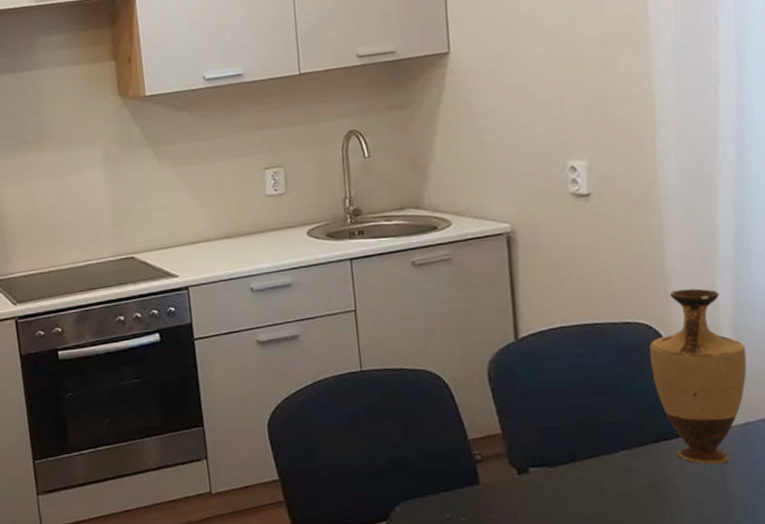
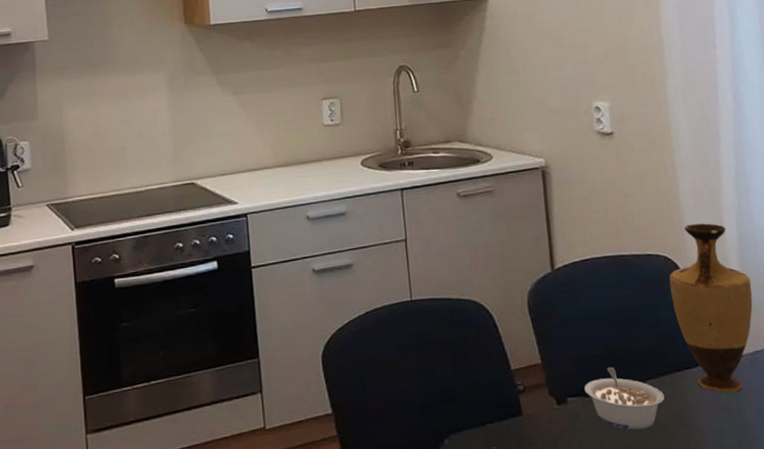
legume: none [548,438,638,501] -> present [584,367,665,430]

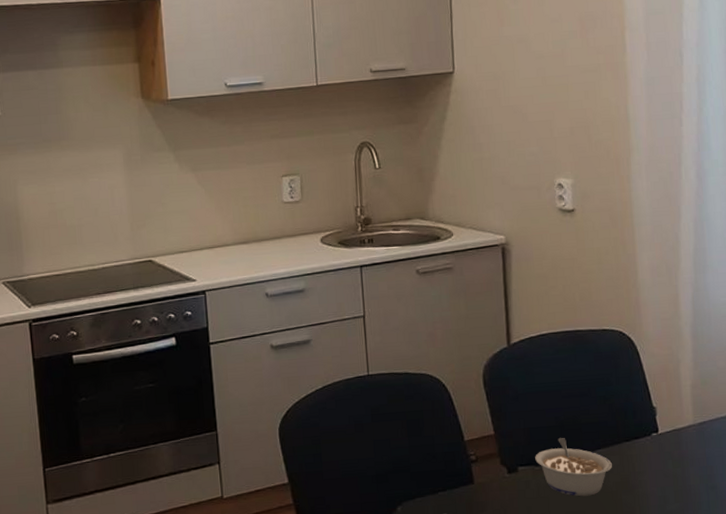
vase: present [669,223,753,393] -> none [623,299,704,461]

